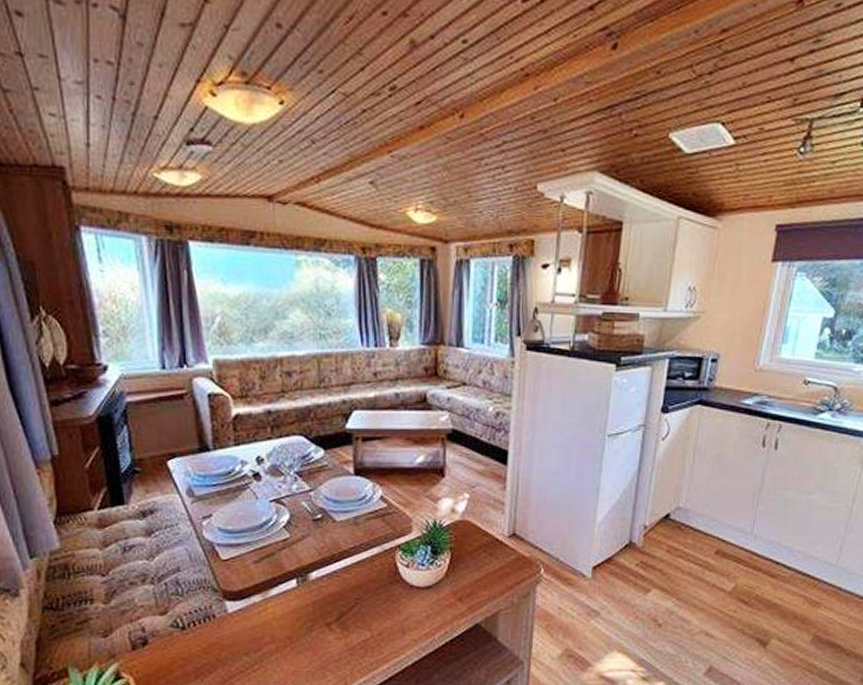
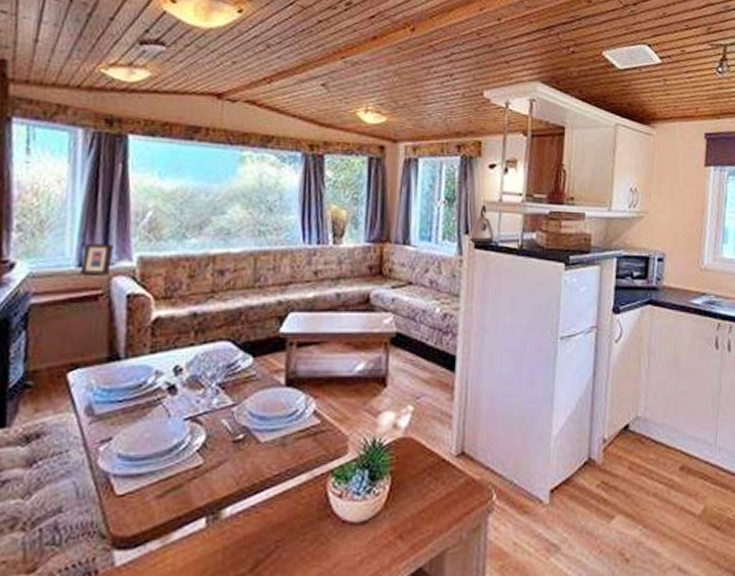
picture frame: none [164,347,191,377] -> present [80,243,114,276]

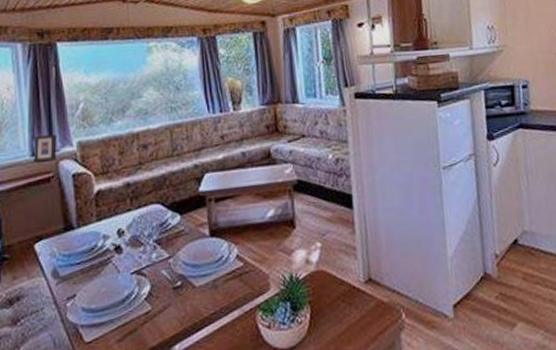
kettle: present [469,204,494,245] -> none [348,59,371,95]

